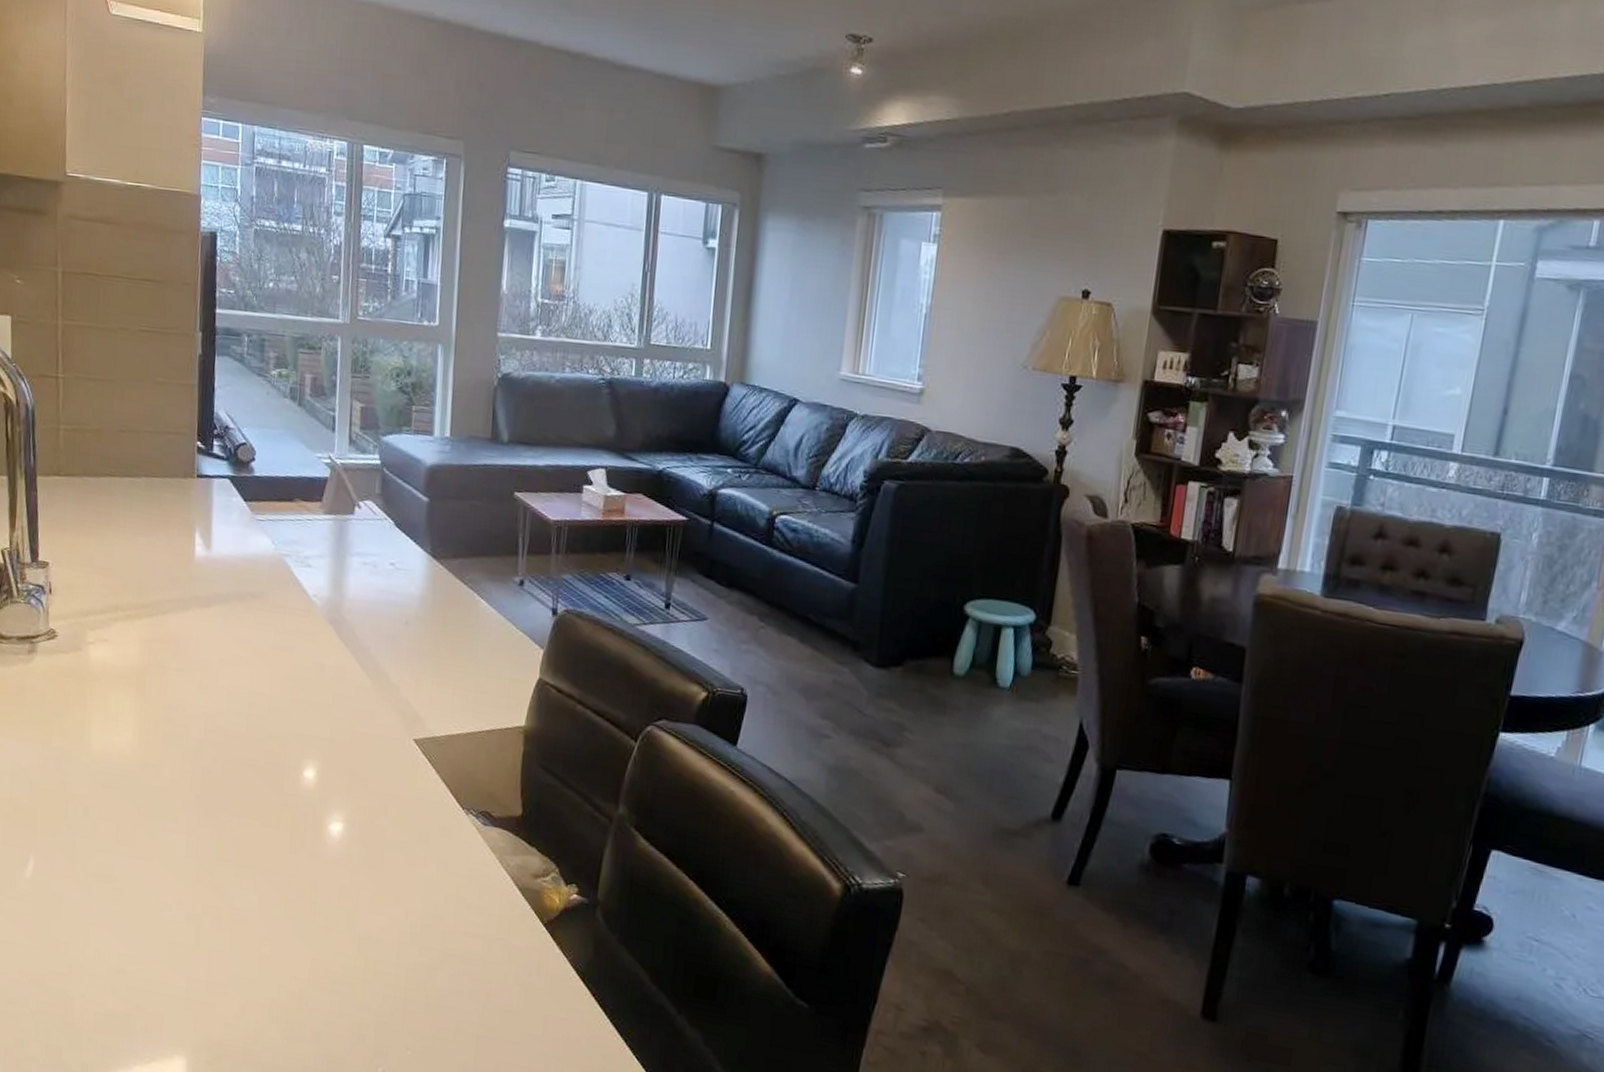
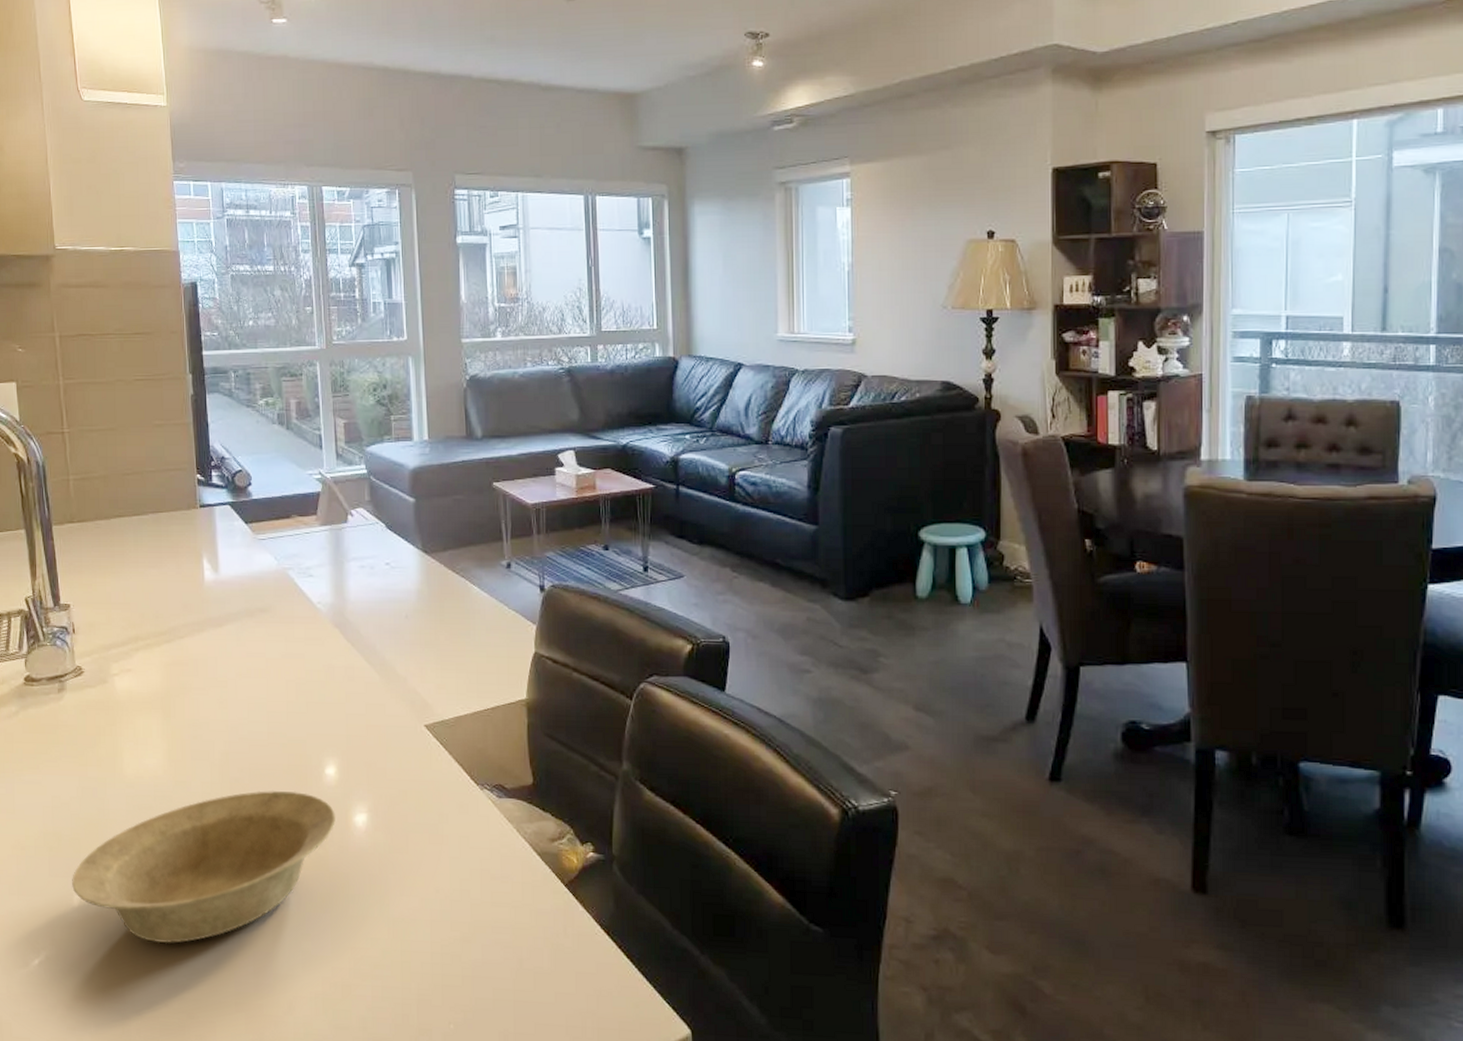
bowl: none [25,784,311,931] -> present [72,790,337,944]

